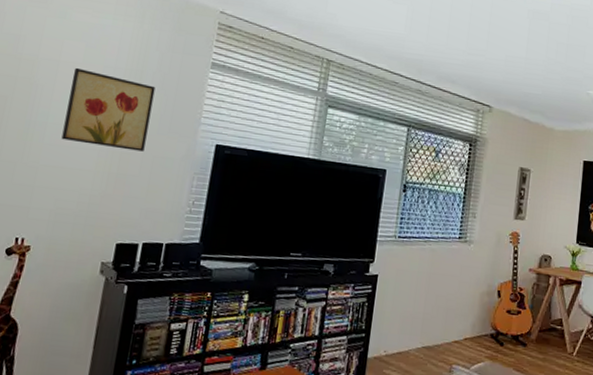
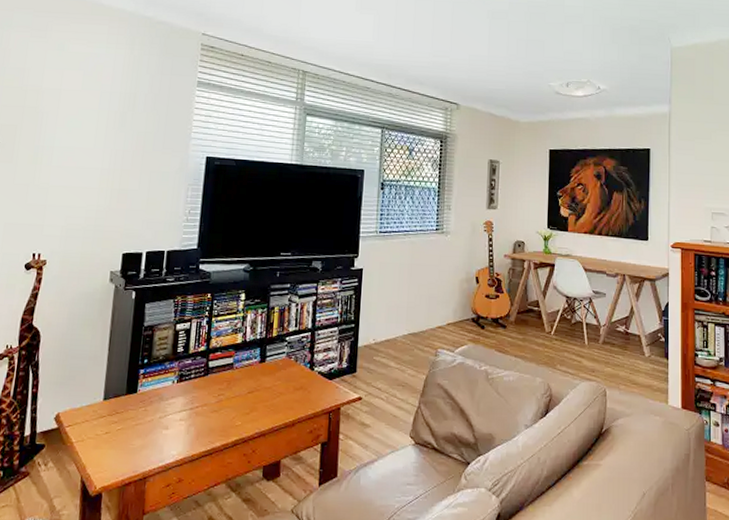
wall art: present [61,67,156,152] -> none [67,94,148,168]

